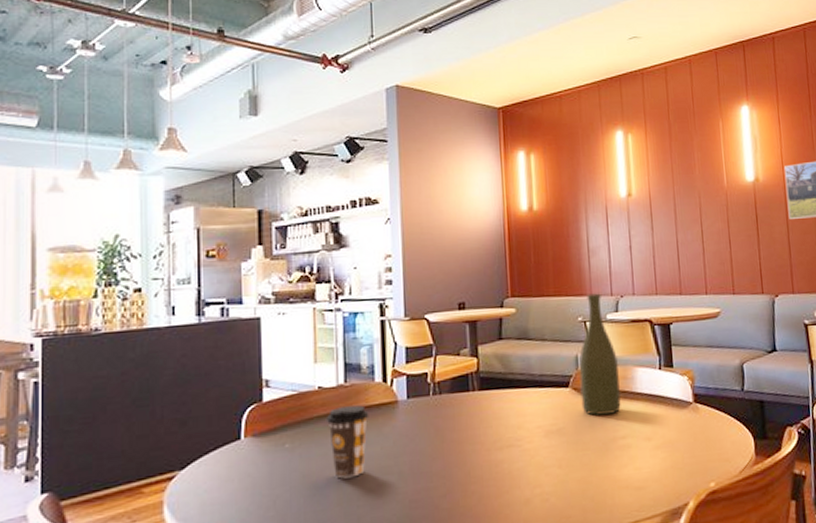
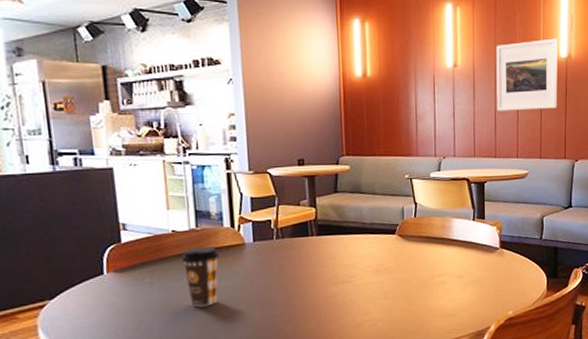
bottle: present [578,293,621,416] -> none [404,154,439,258]
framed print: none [673,161,748,243] -> present [496,38,558,111]

